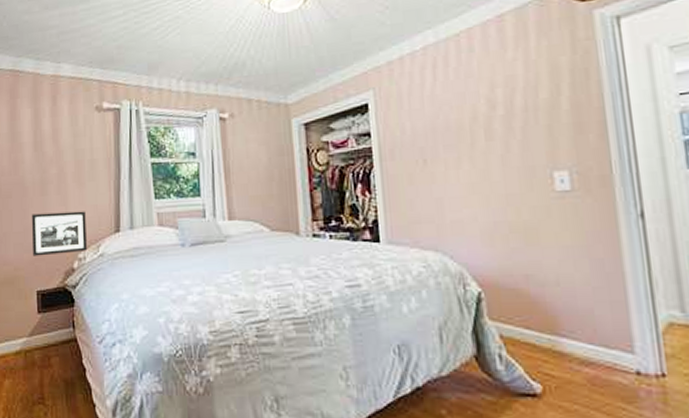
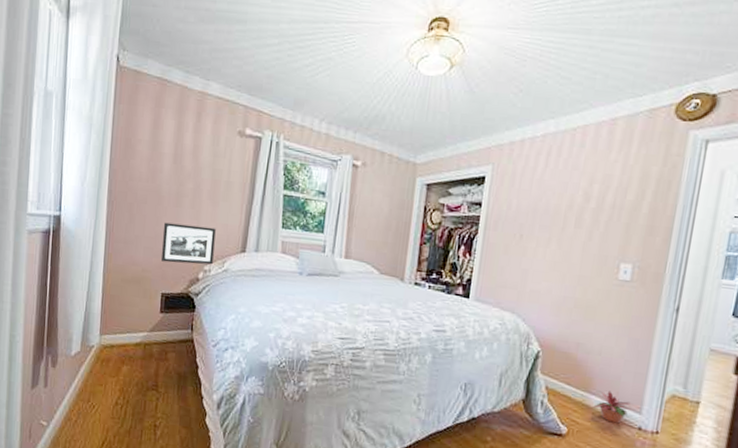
potted plant: none [565,329,625,370] -> present [593,391,635,424]

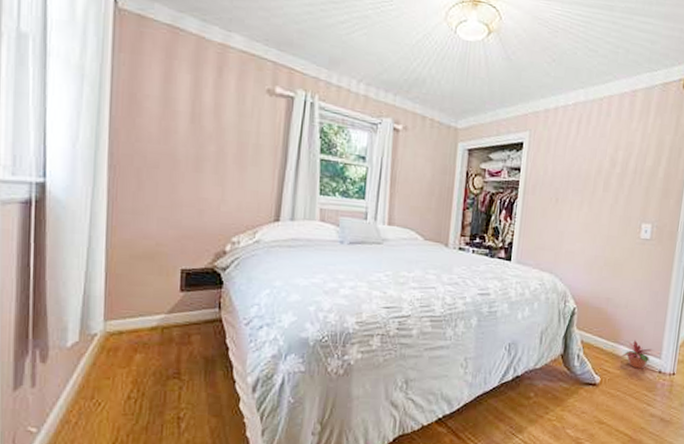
picture frame: present [161,222,216,265] -> none [180,189,244,236]

